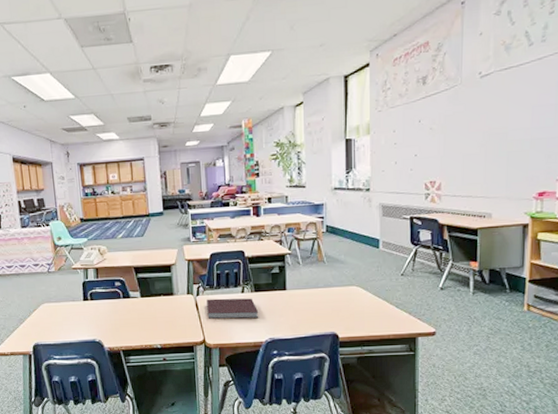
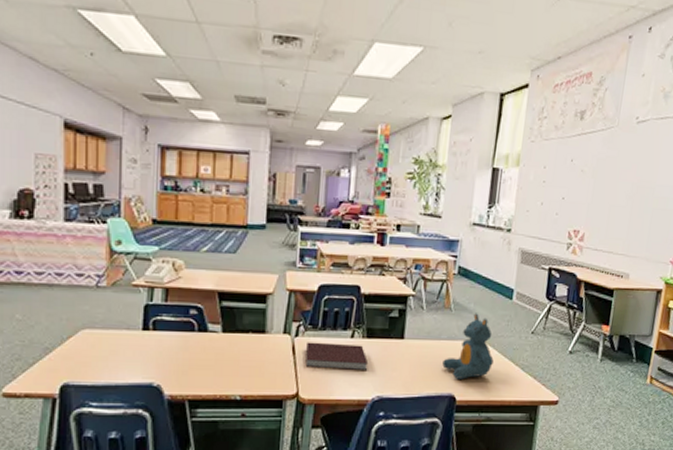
stuffed animal: none [323,263,368,320] -> present [442,313,494,379]

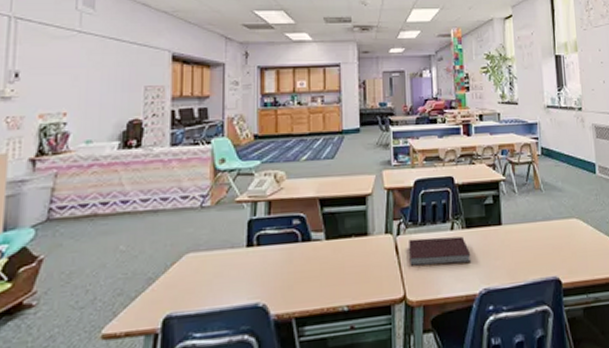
stuffed animal: present [442,313,494,379] -> none [542,190,590,261]

